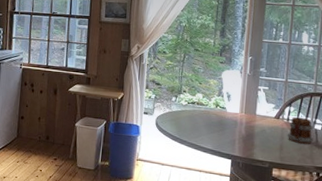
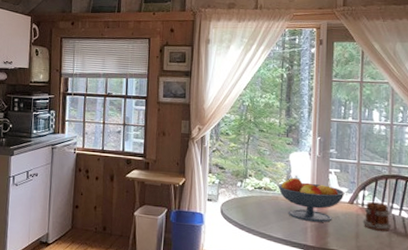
fruit bowl: none [210,94,272,135] -> present [278,177,345,223]

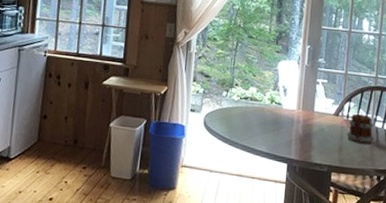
fruit bowl: present [278,177,345,223] -> none [264,87,331,135]

